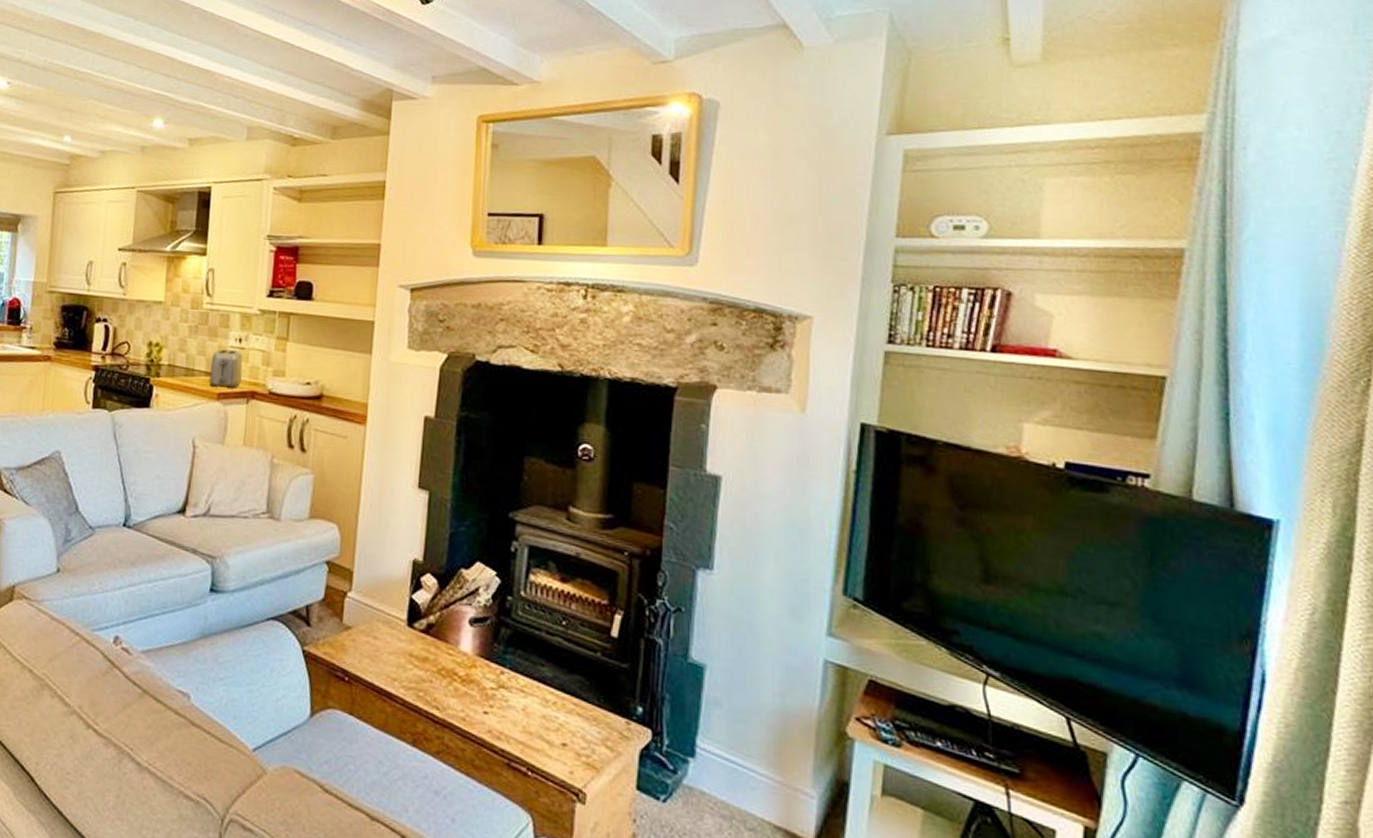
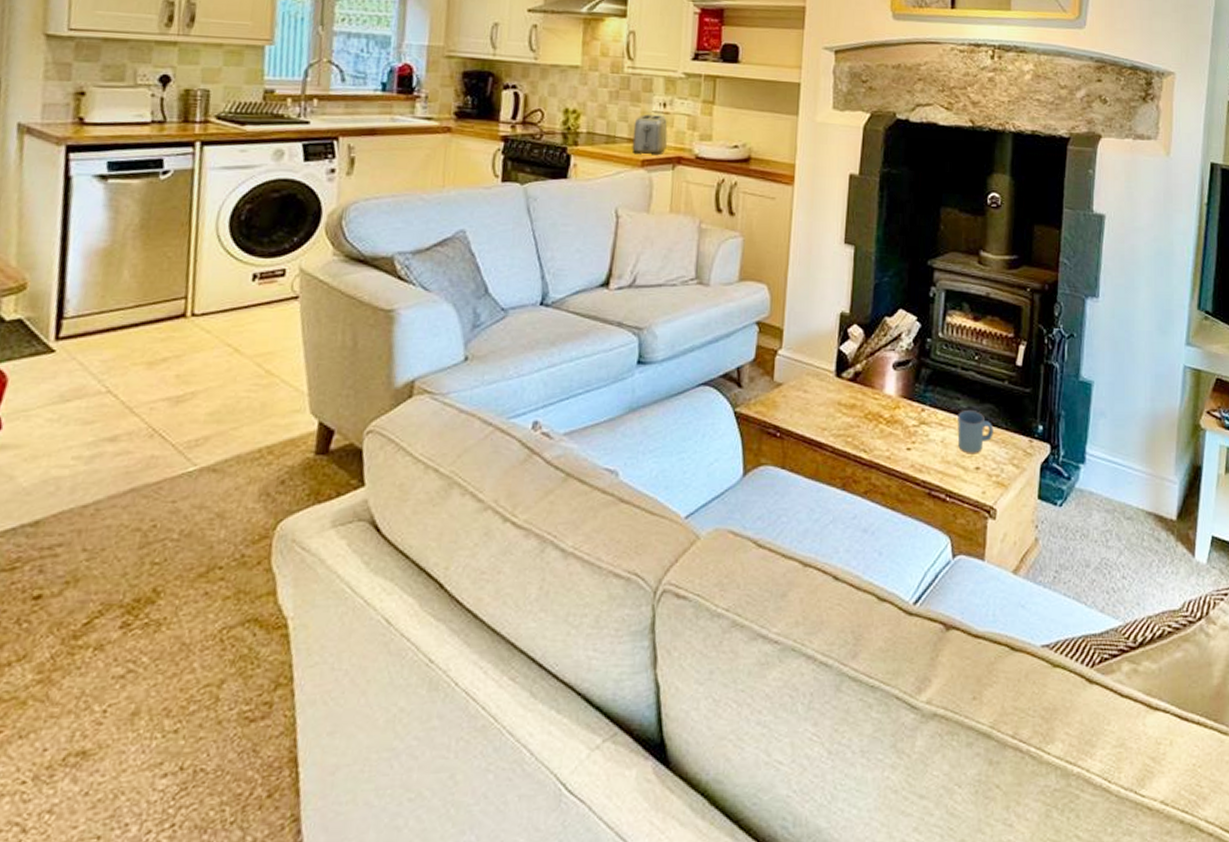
mug: none [541,678,583,729] -> present [957,409,994,454]

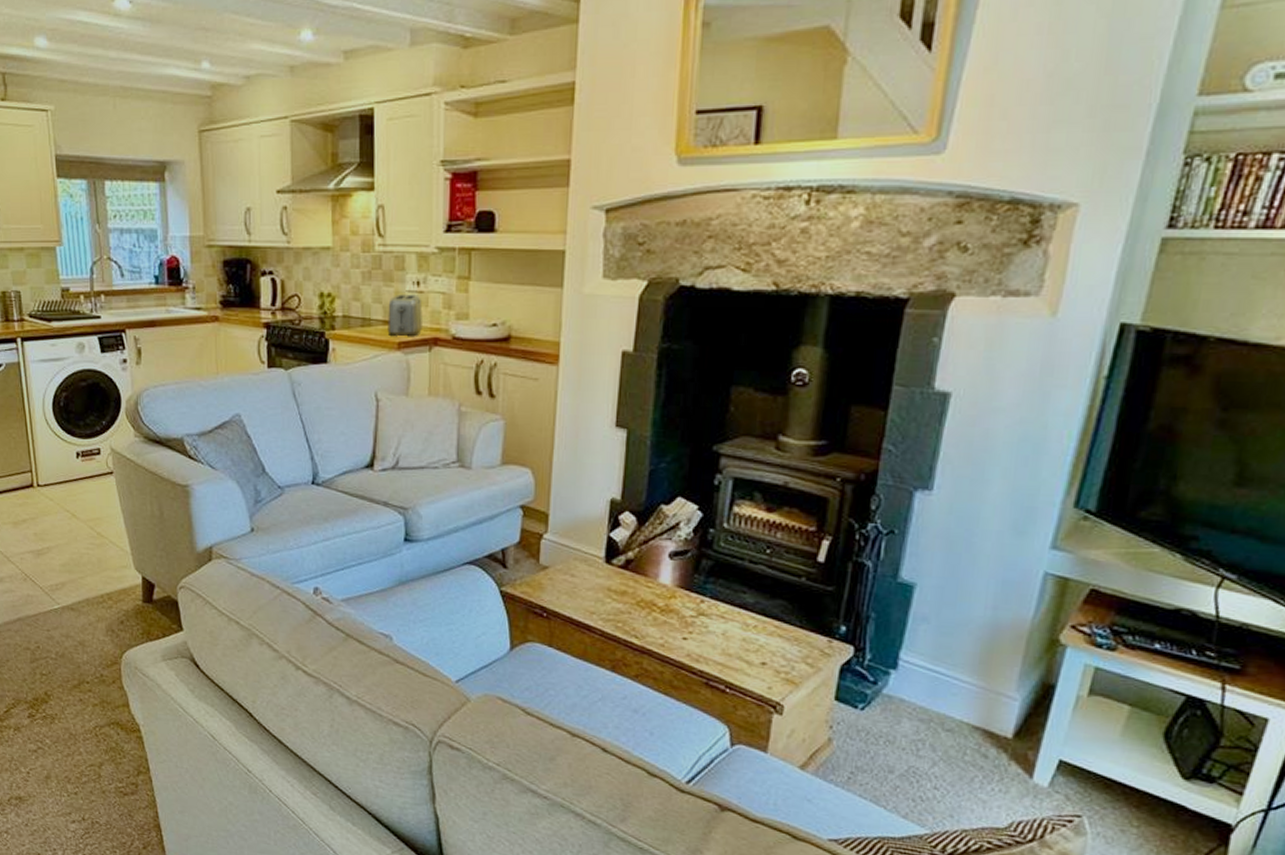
mug: present [957,409,994,454] -> none [741,604,785,650]

